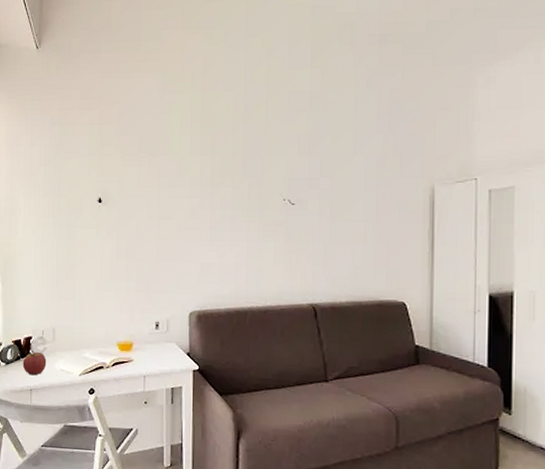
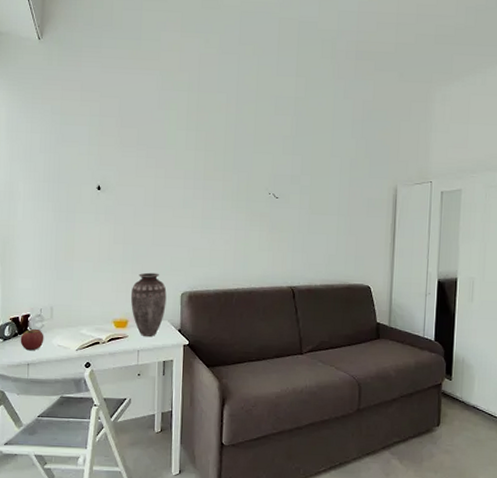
vase: none [135,290,174,362] -> present [130,272,167,337]

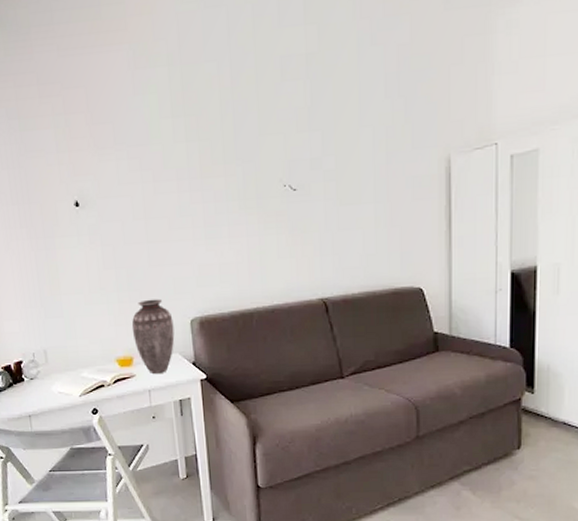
apple: present [20,328,44,351] -> none [16,376,43,401]

